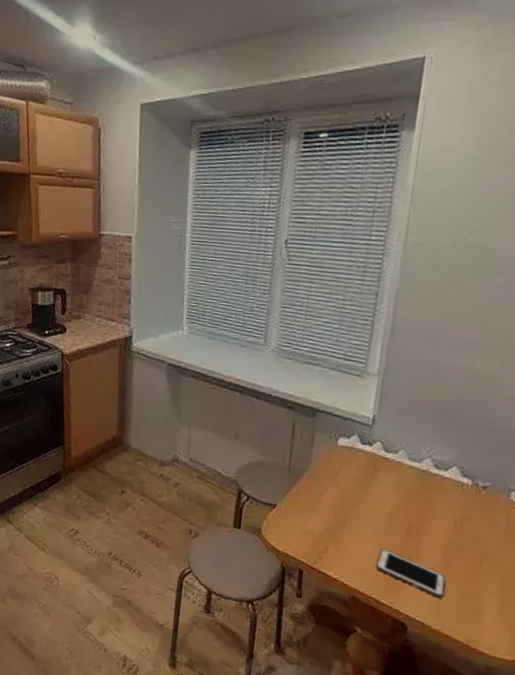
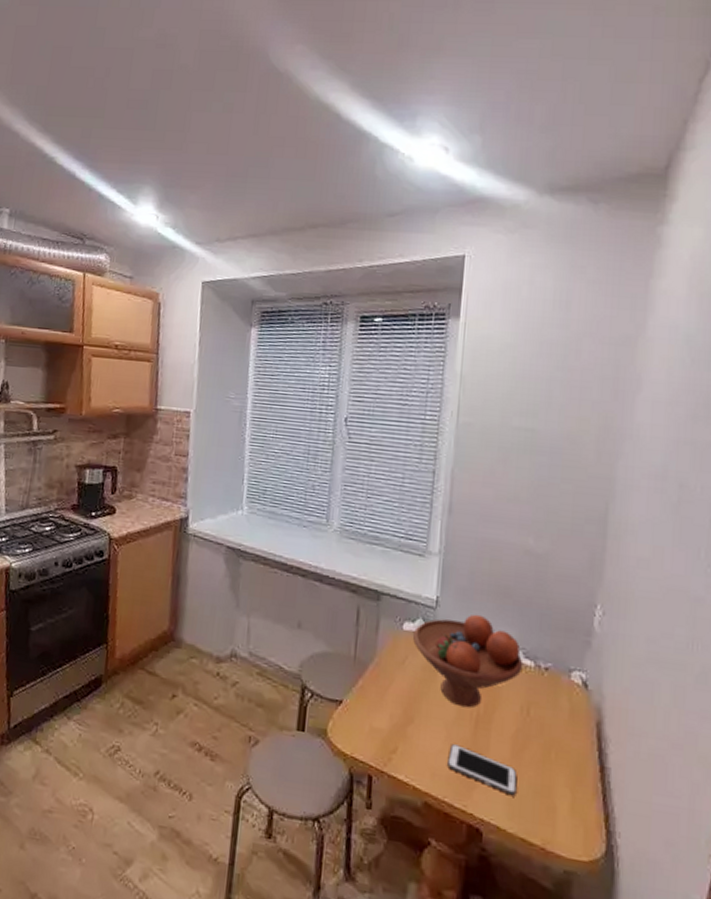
fruit bowl: none [347,433,460,519] -> present [412,614,523,708]

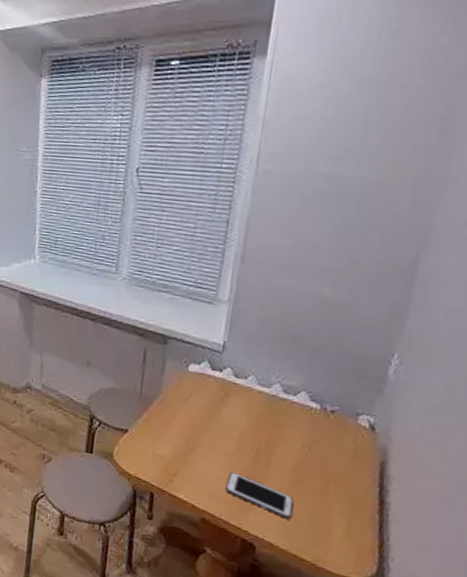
fruit bowl: present [412,614,523,708] -> none [197,359,309,443]

